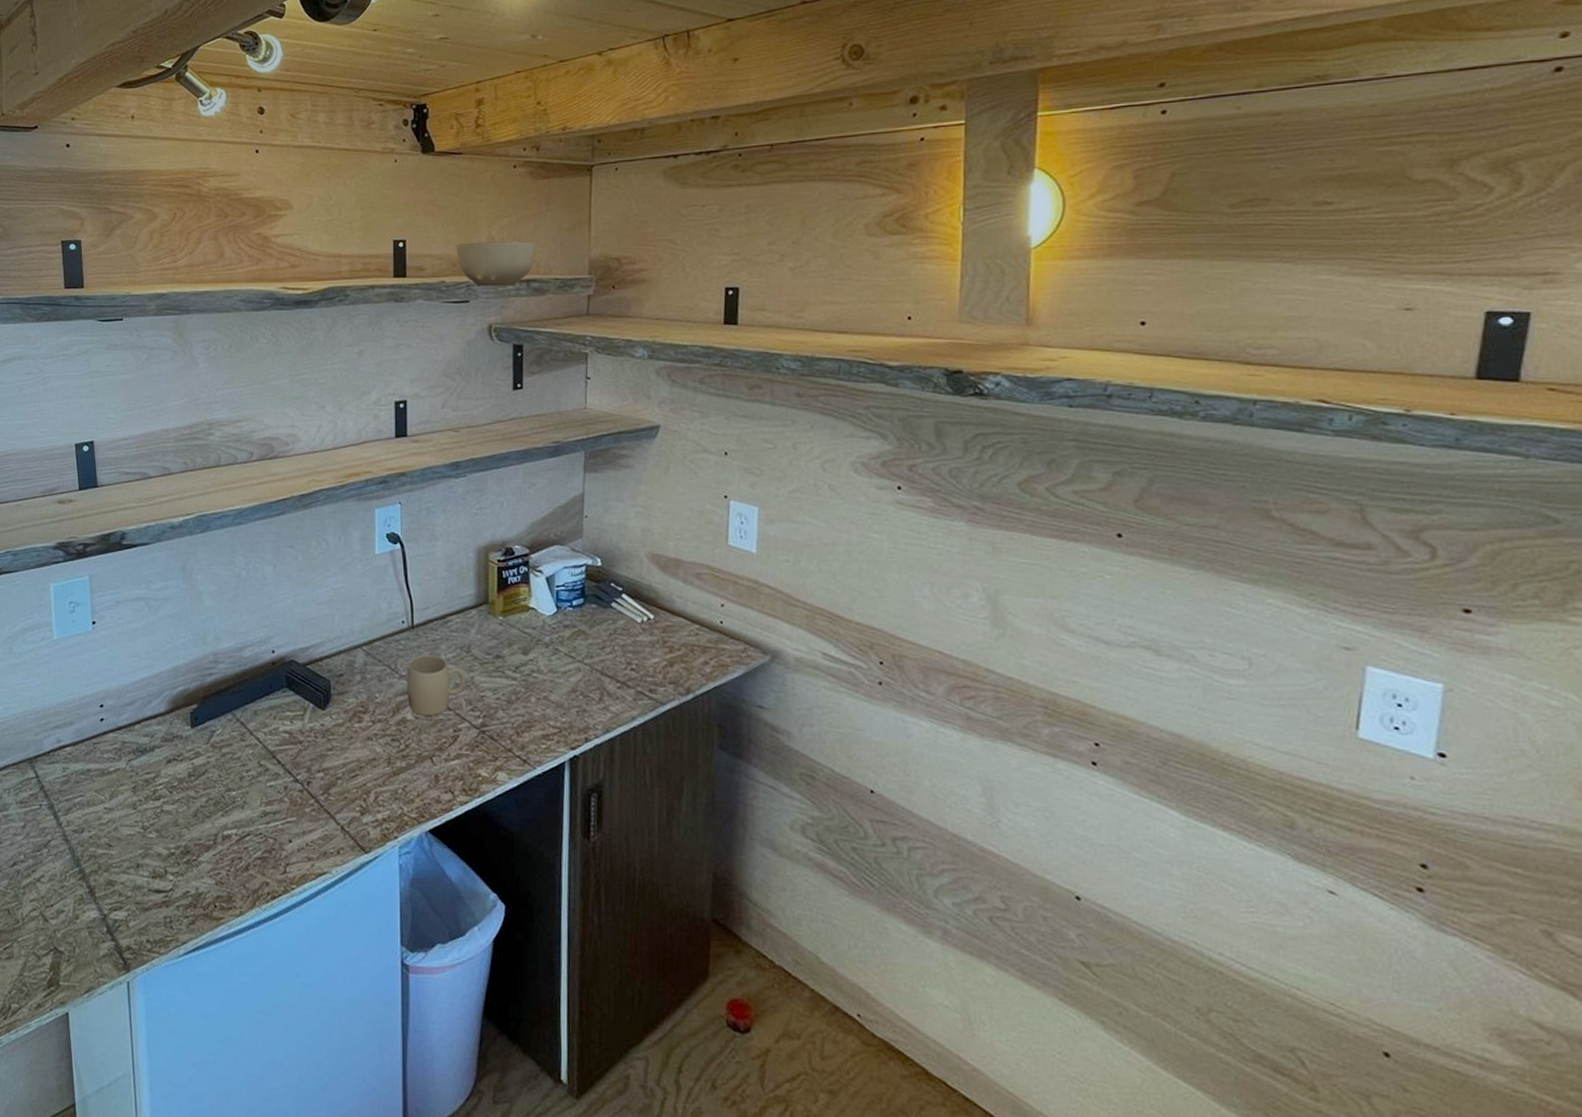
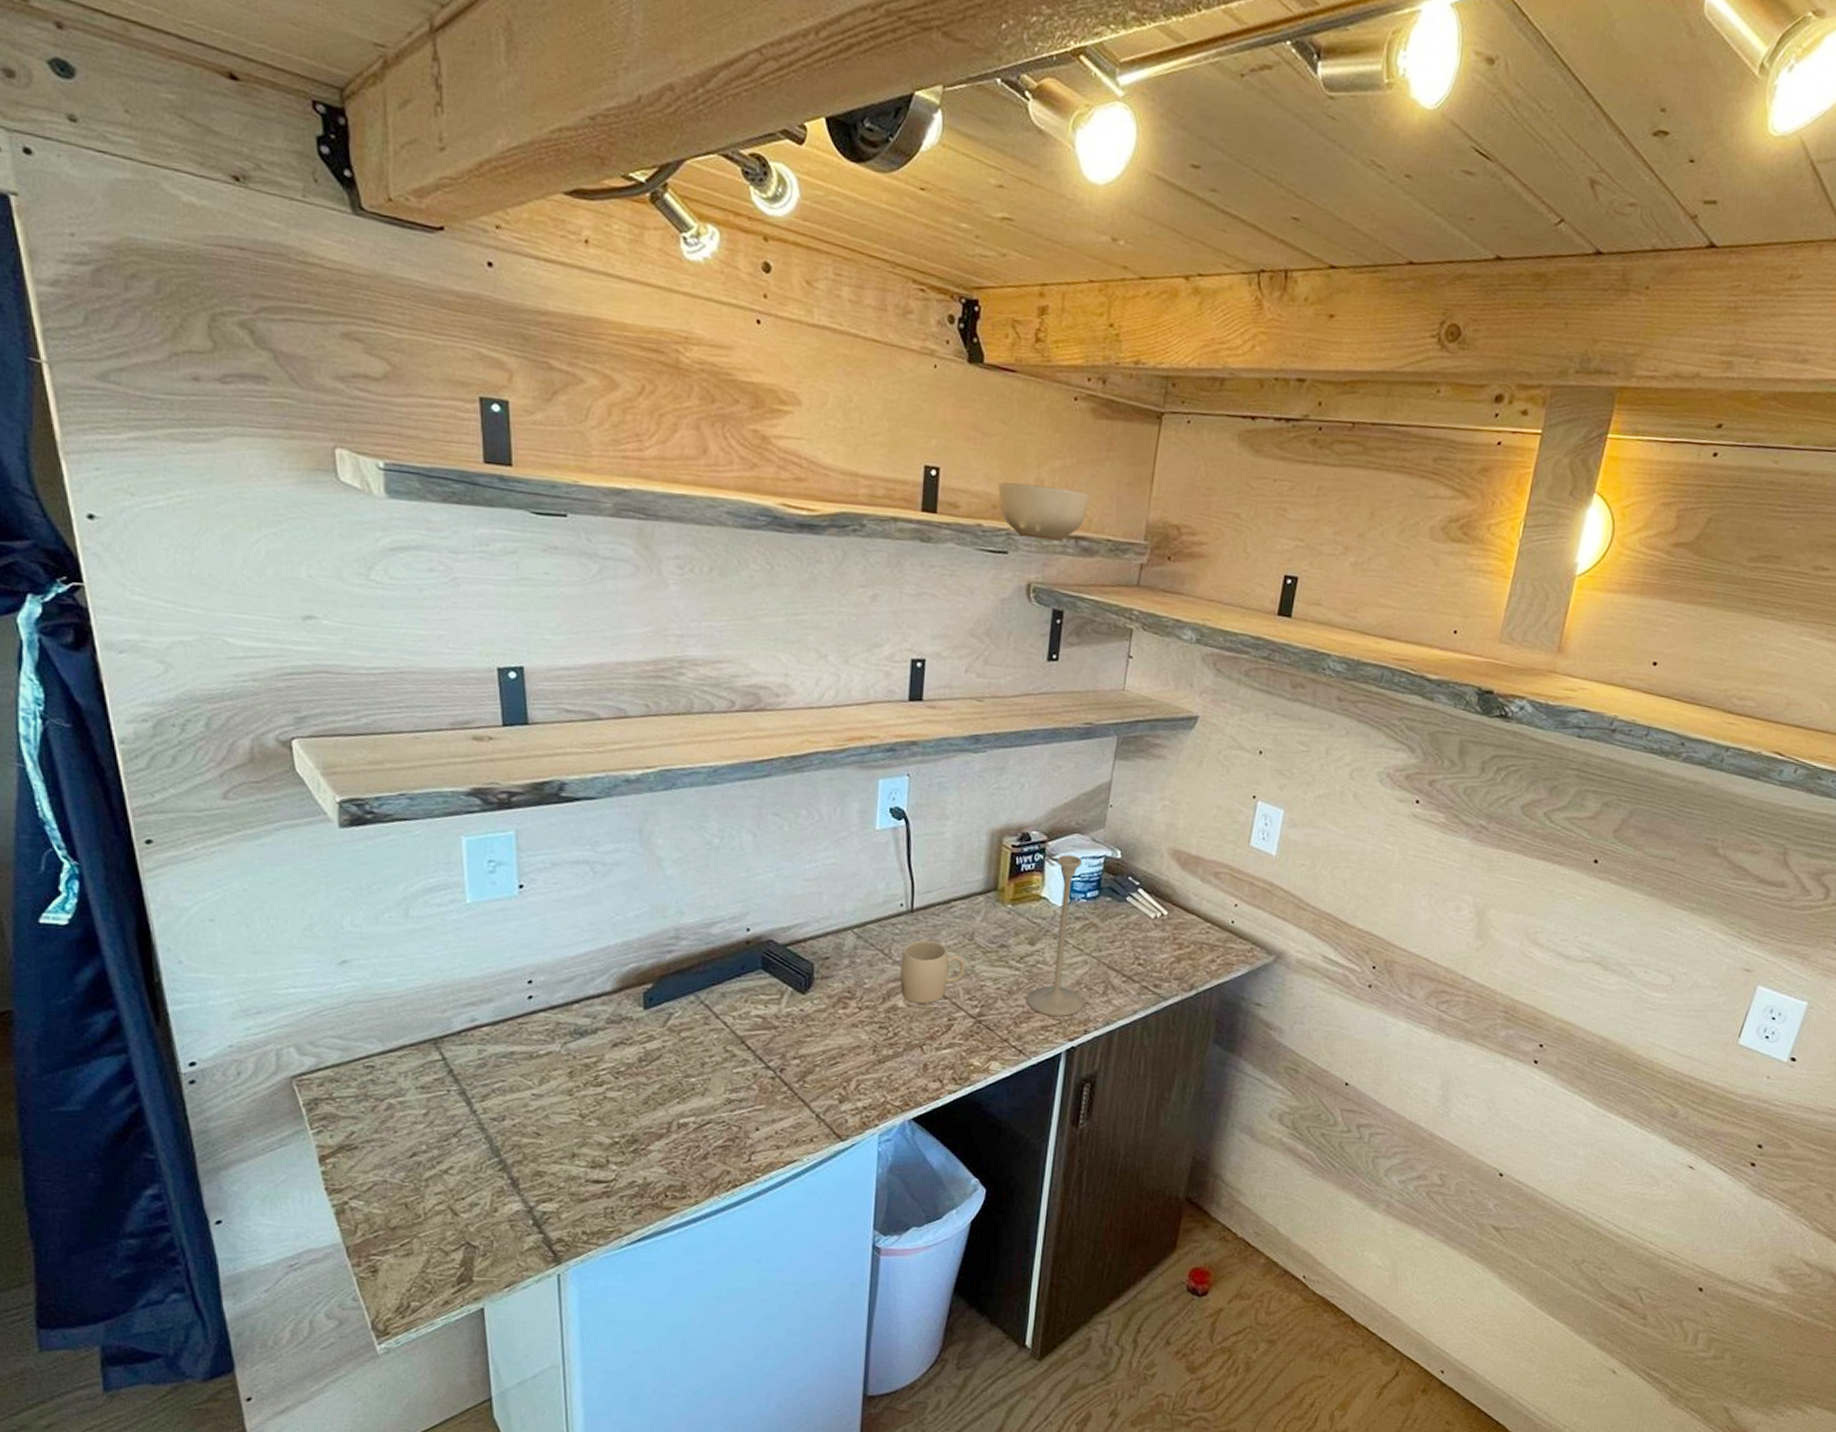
candlestick: none [526,566,583,726] -> present [1027,855,1085,1017]

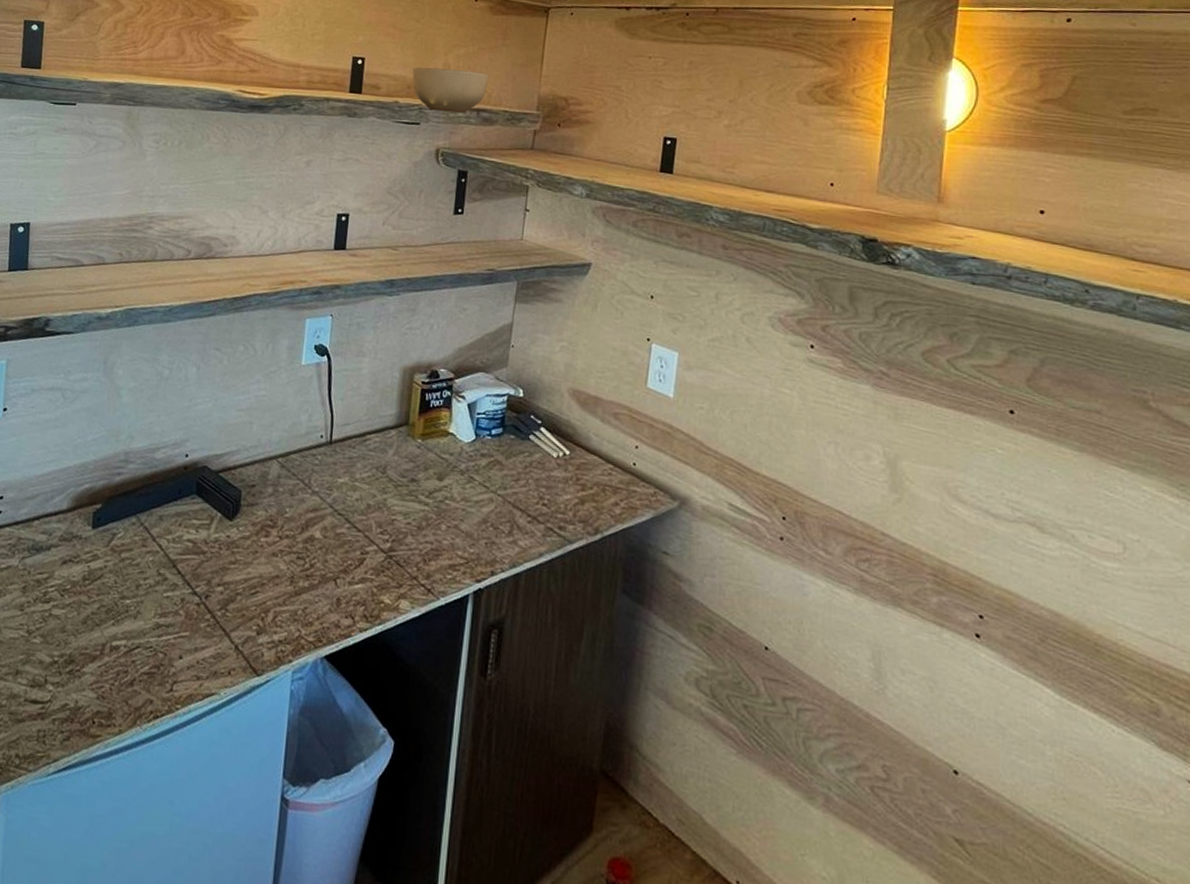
mug: present [900,940,966,1004] -> none [318,472,378,536]
candlestick: present [1027,855,1085,1017] -> none [435,392,491,556]

